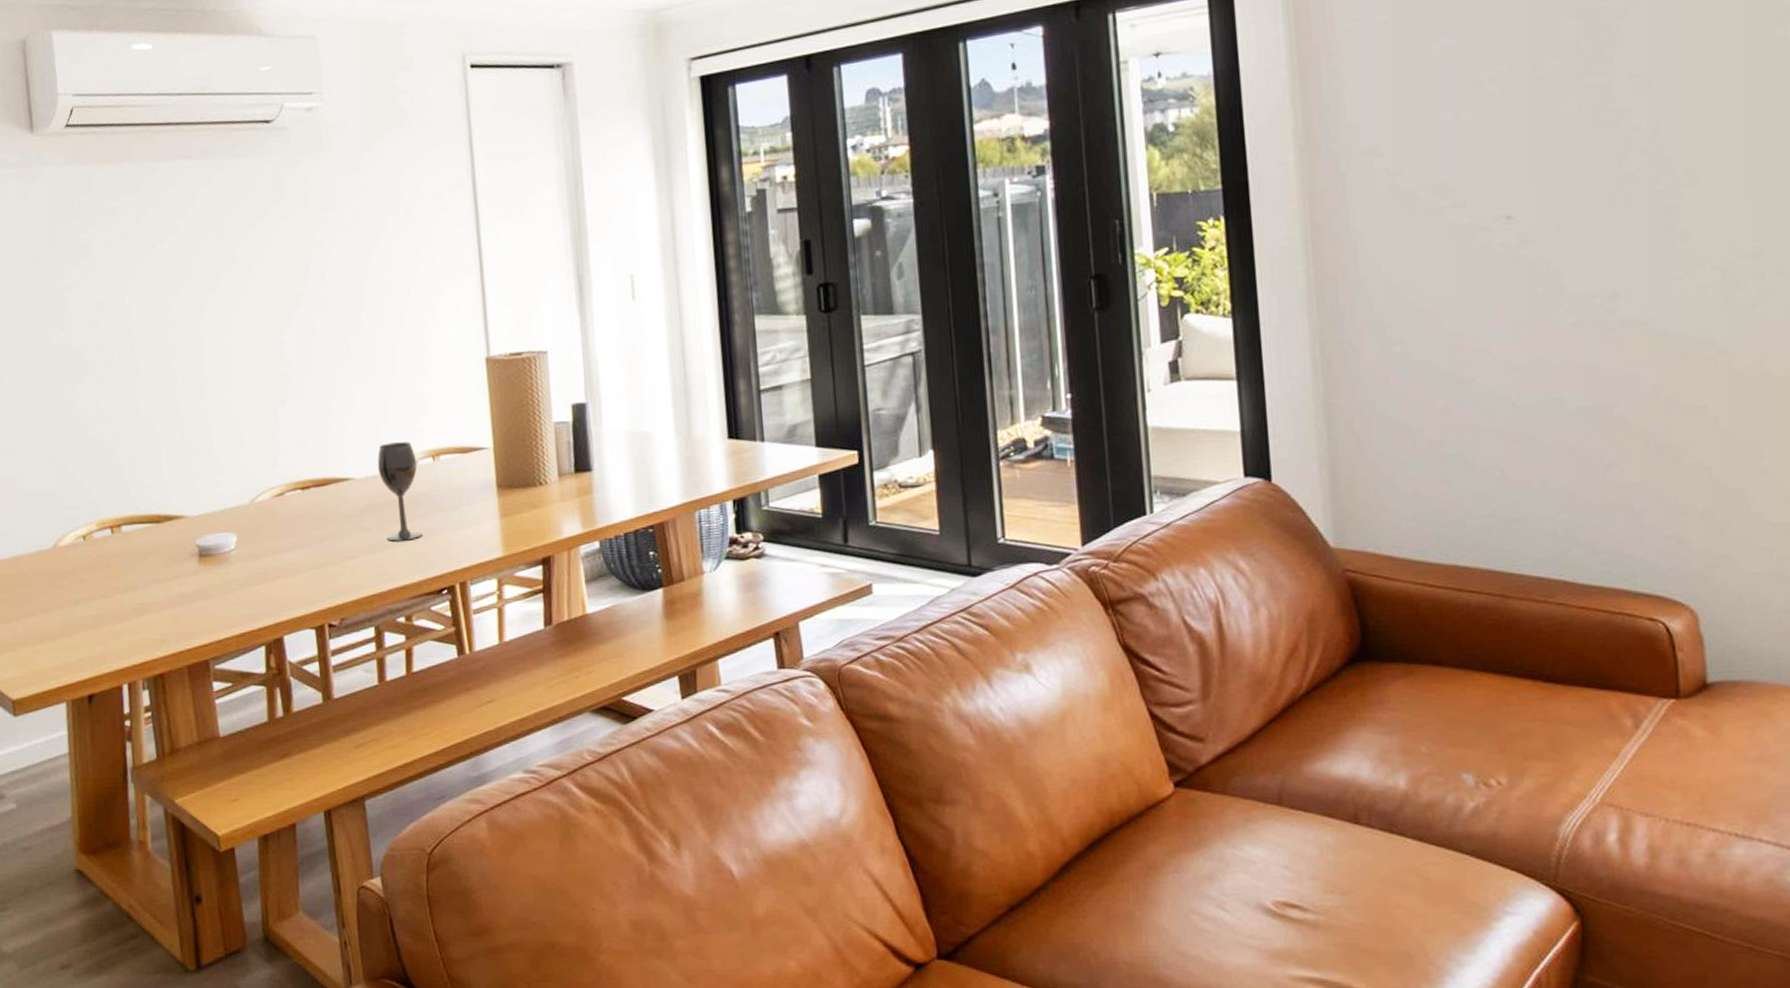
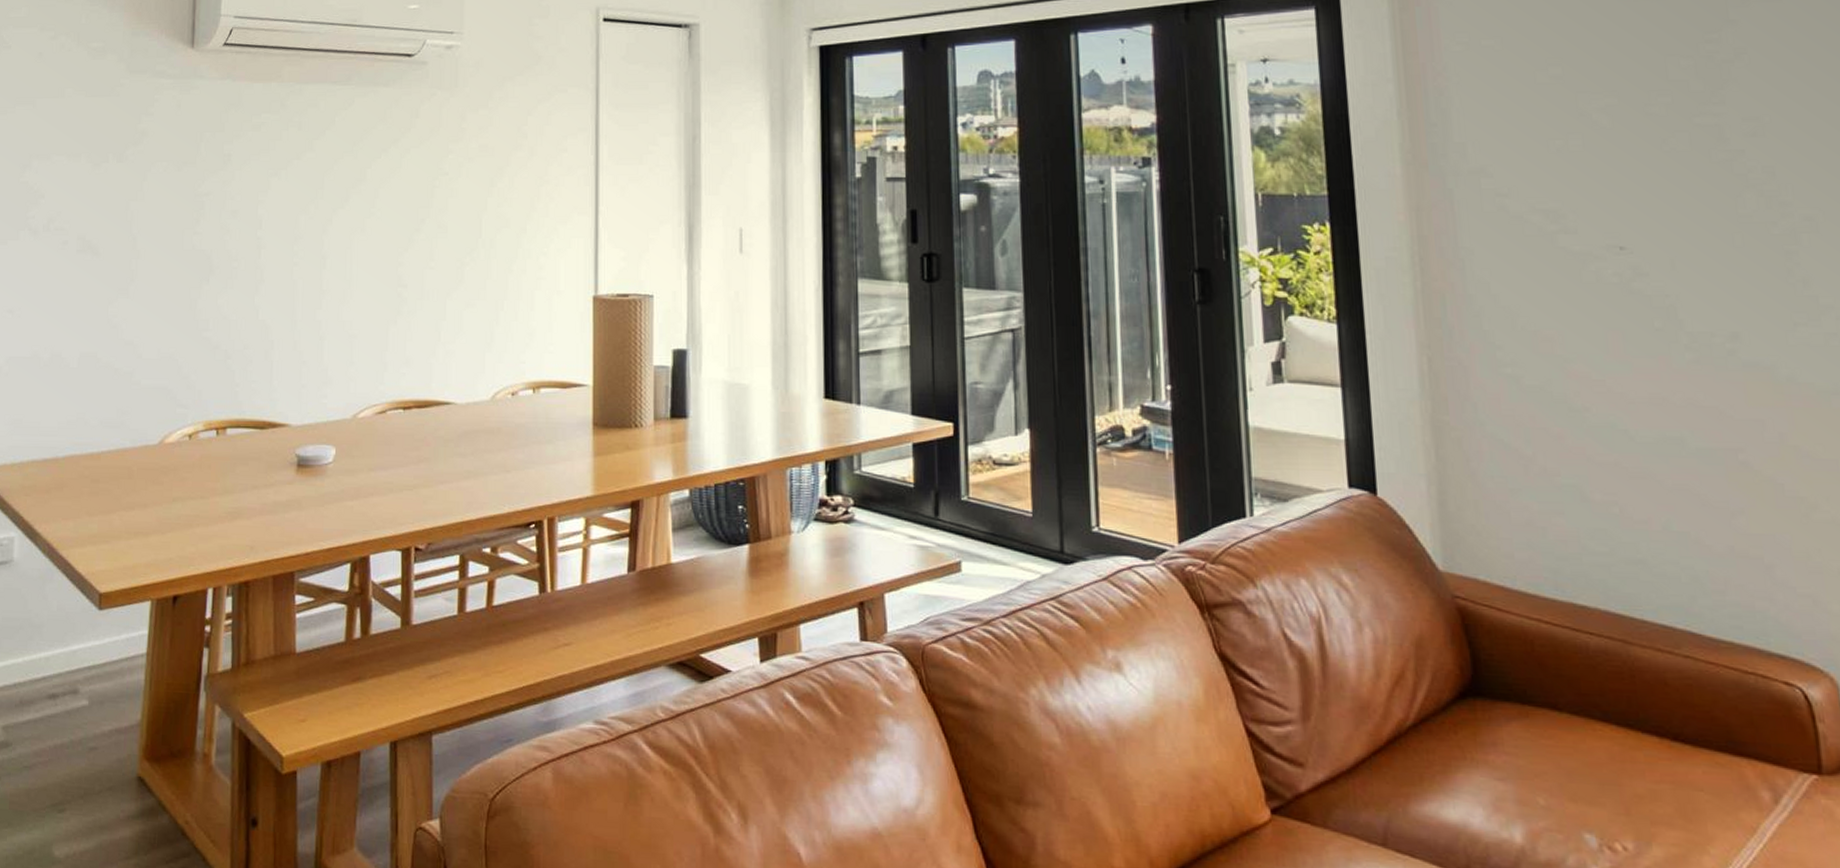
wine glass: present [377,442,422,542] -> none [478,371,518,470]

